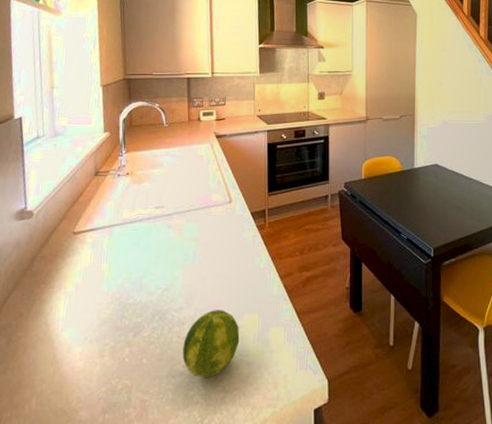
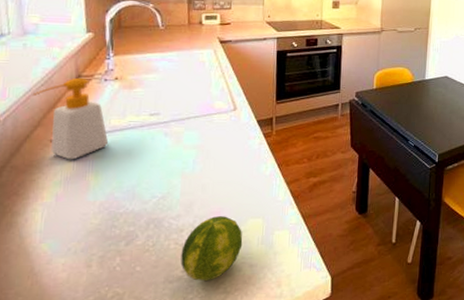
soap bottle: none [59,173,121,251] -> present [32,77,109,160]

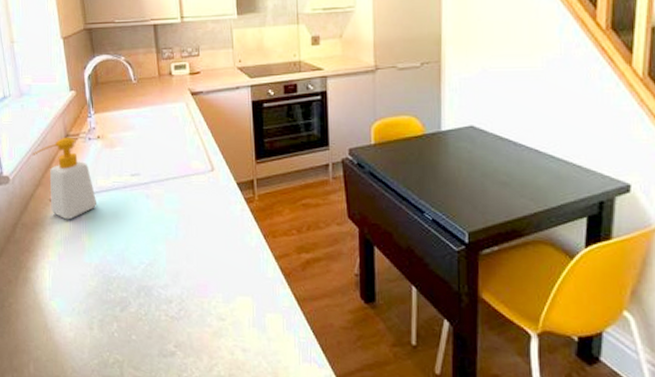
fruit: present [180,216,243,281] -> none [172,289,233,360]

